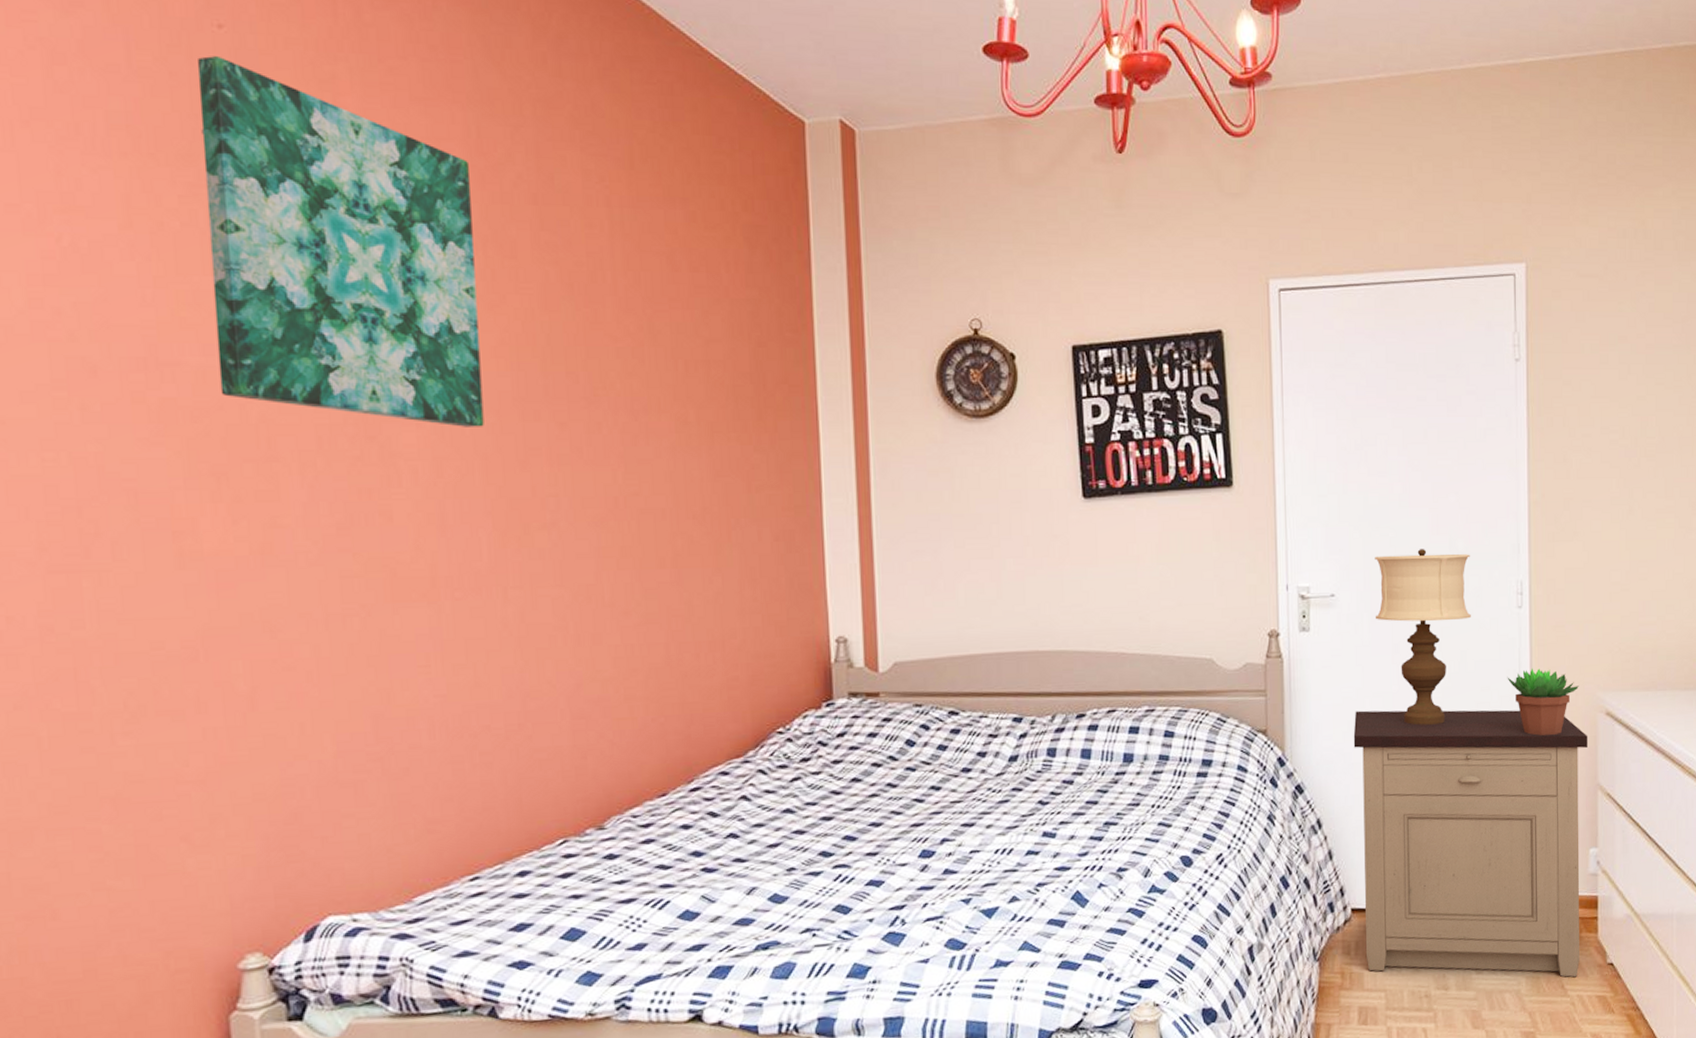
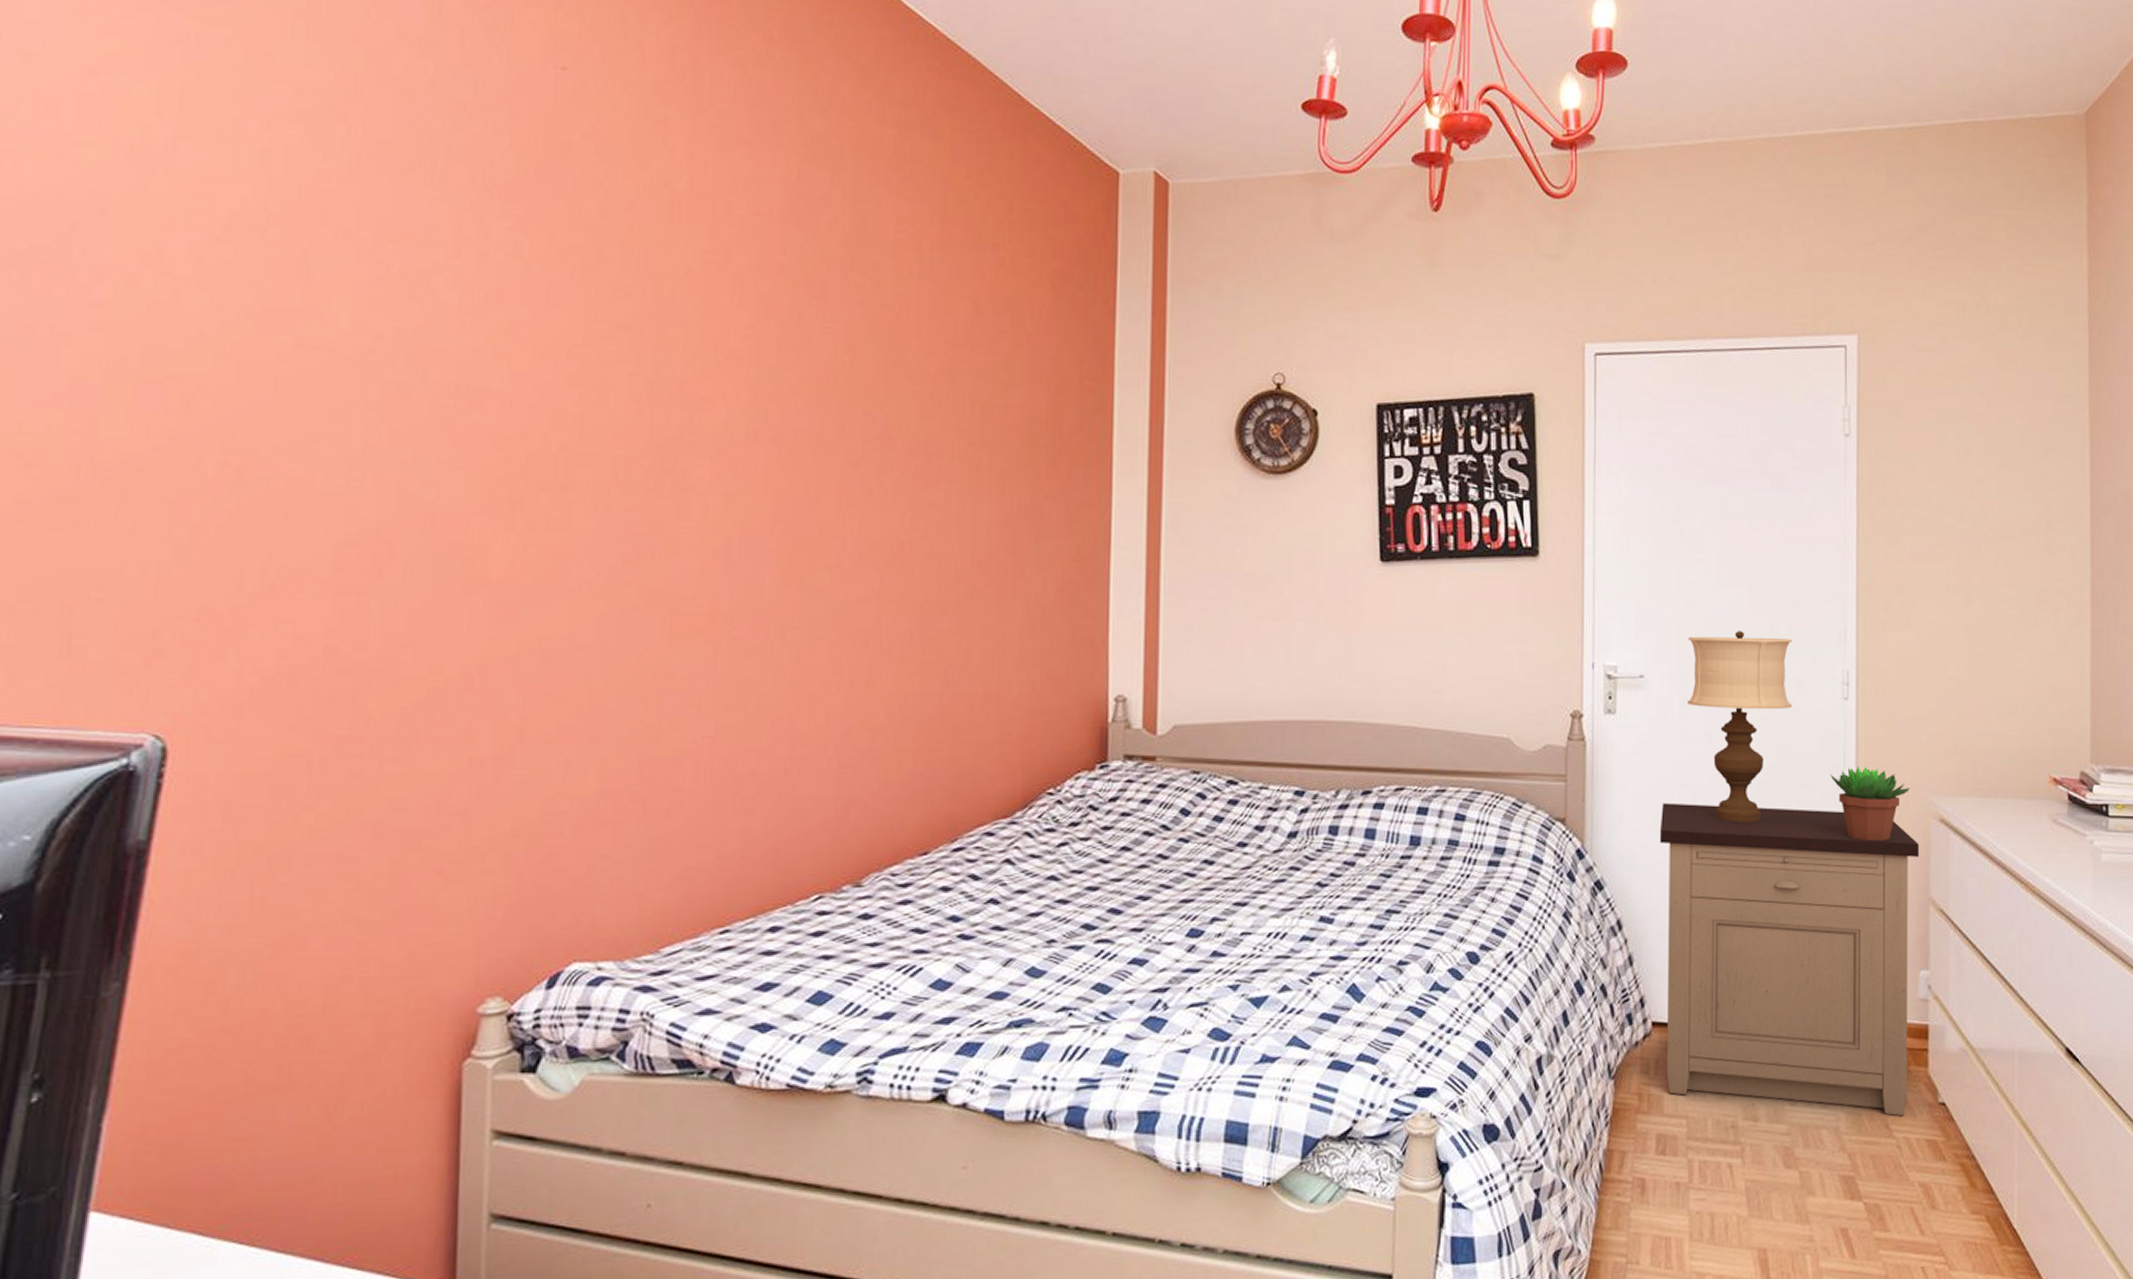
wall art: present [197,56,484,427] -> none [525,96,786,464]

